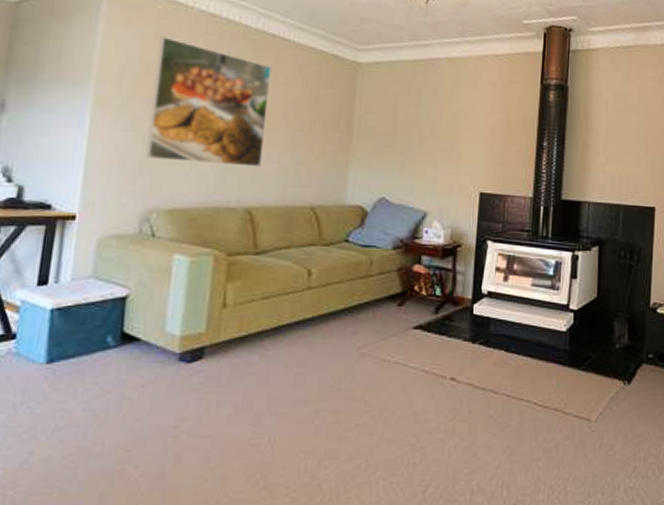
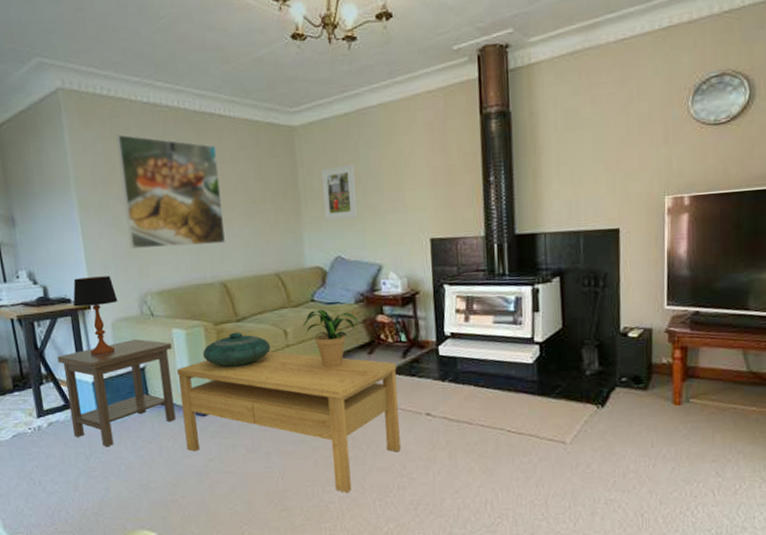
side table: none [4,262,169,395] -> present [57,339,176,447]
table lamp: none [52,182,114,276] -> present [73,276,118,355]
coffee table: none [157,292,427,470] -> present [177,351,401,493]
decorative bowl: none [205,266,289,308] -> present [203,332,271,368]
potted plant: none [331,251,395,317] -> present [303,309,360,368]
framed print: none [375,108,413,162] -> present [321,164,358,221]

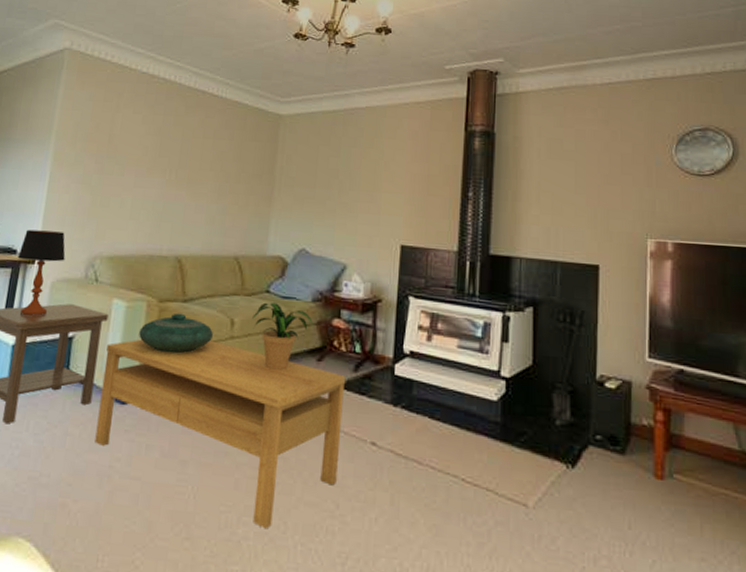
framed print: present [116,134,226,249] -> none [92,97,202,217]
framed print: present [321,164,358,221] -> none [295,158,333,213]

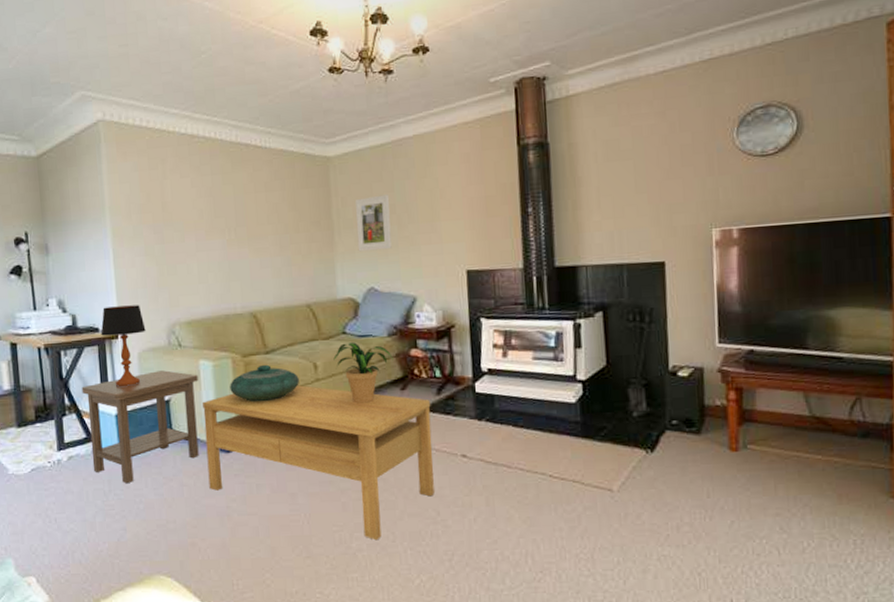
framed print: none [295,158,333,213] -> present [356,194,392,252]

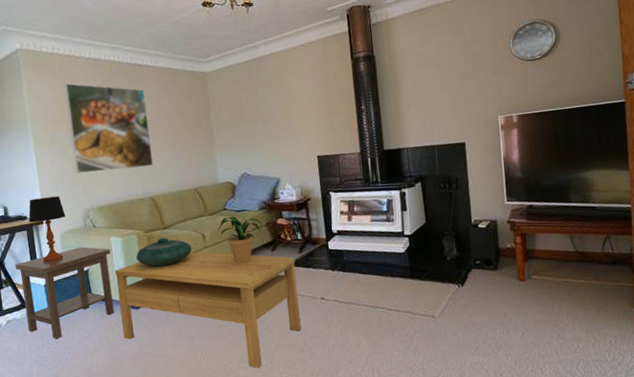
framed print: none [153,164,258,278] -> present [65,83,154,173]
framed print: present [356,194,392,252] -> none [229,100,259,145]

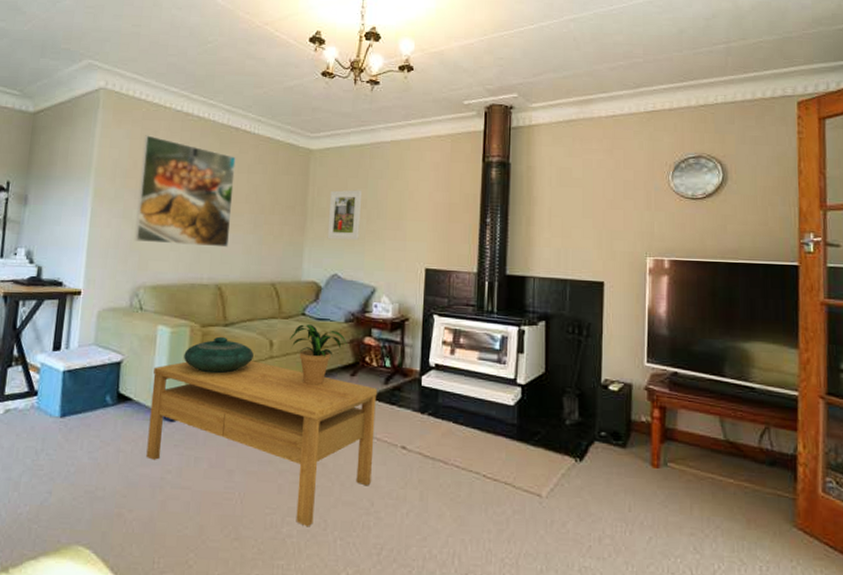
side table: present [15,247,115,339] -> none [29,331,154,444]
table lamp: present [28,196,66,262] -> none [63,263,110,343]
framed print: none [229,100,259,145] -> present [327,190,361,241]

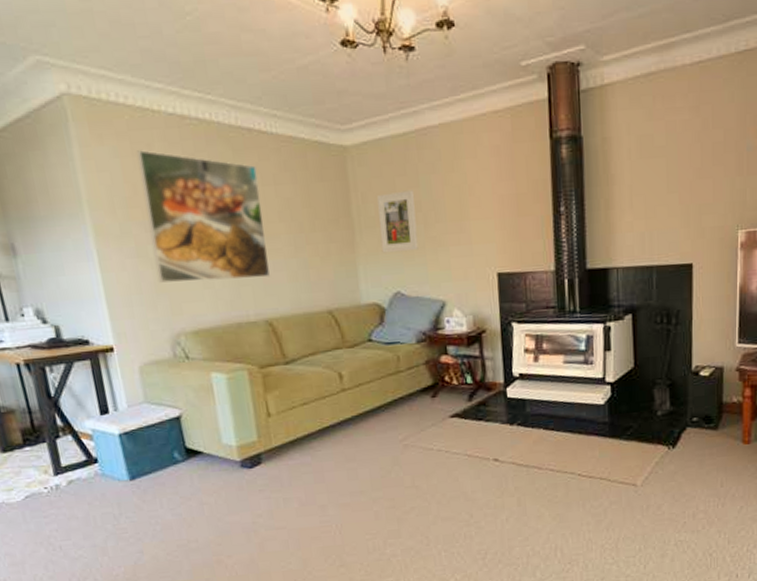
coffee table: present [146,360,378,527] -> none [218,396,467,546]
decorative bowl: present [184,336,254,374] -> none [247,375,324,416]
potted plant: present [290,324,347,385] -> none [359,350,423,413]

